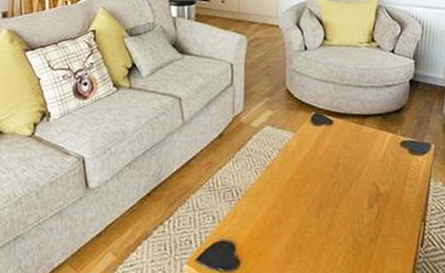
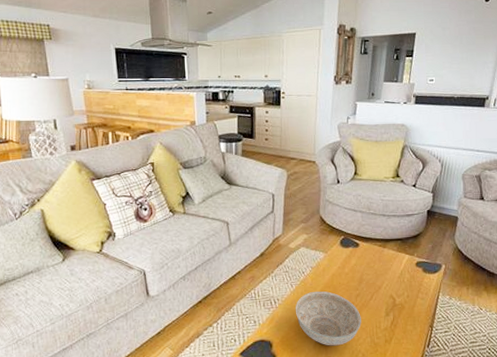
decorative bowl: none [261,178,340,247] -> present [295,291,361,346]

